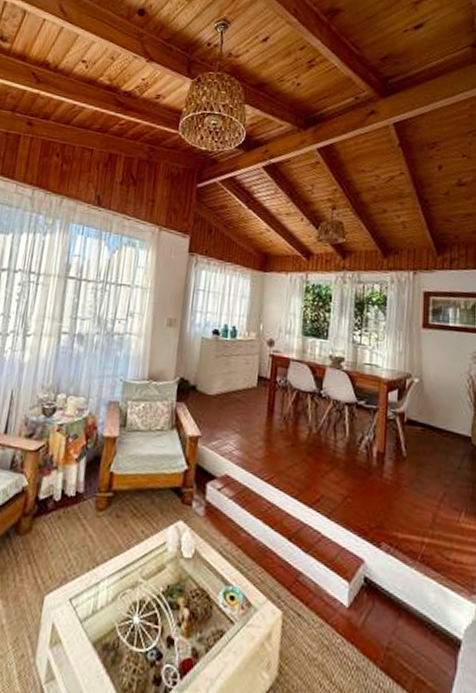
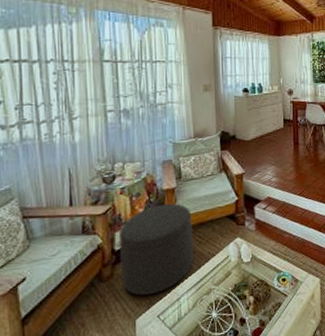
ottoman: none [39,454,131,568] -> present [119,203,193,296]

